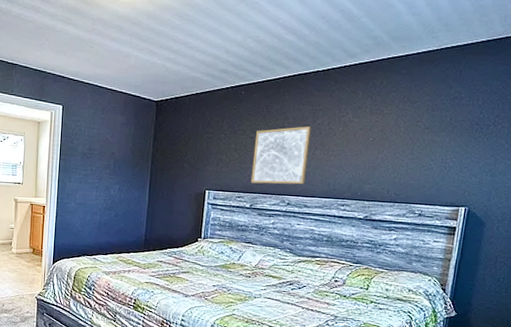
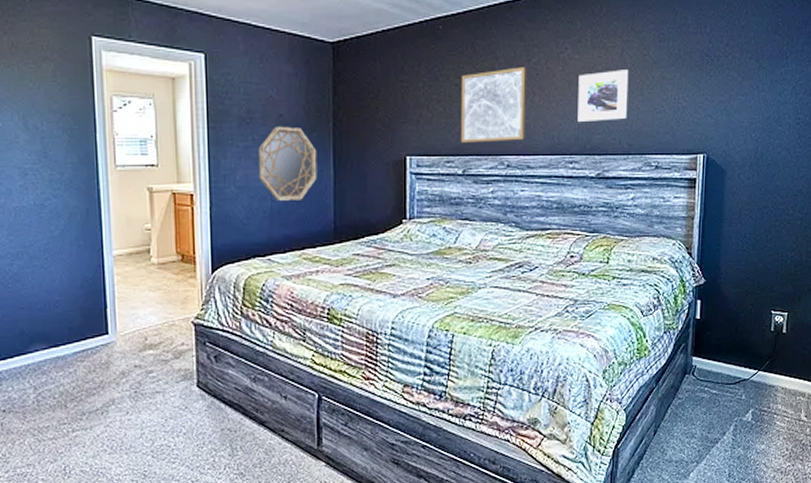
home mirror: none [93,161,137,217] -> present [258,126,317,202]
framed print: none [352,132,402,174] -> present [578,69,629,123]

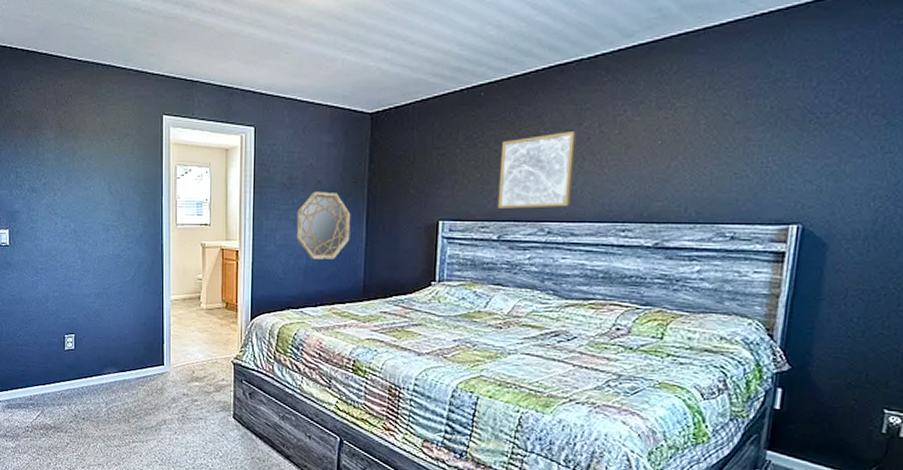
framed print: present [578,69,629,123] -> none [634,131,703,189]

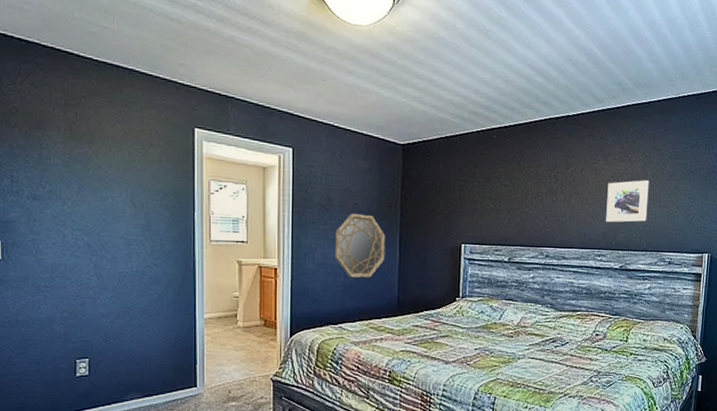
wall art: present [497,131,577,209] -> none [507,173,566,236]
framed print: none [634,131,703,189] -> present [606,180,649,223]

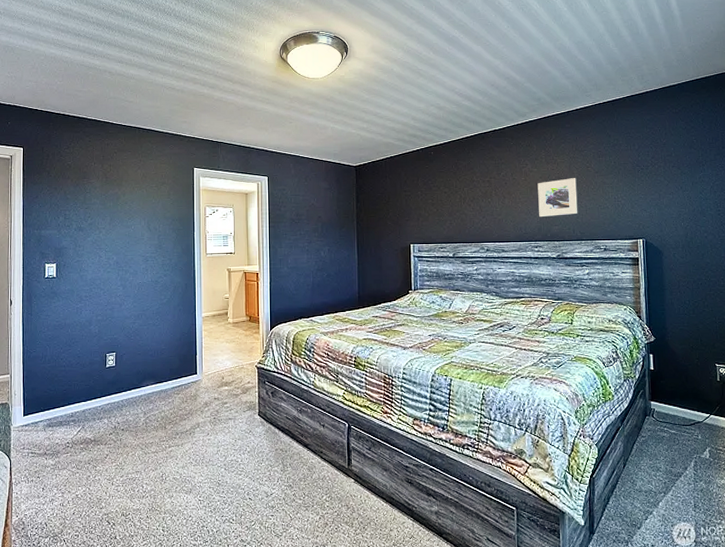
home mirror: present [335,213,386,278] -> none [304,224,346,278]

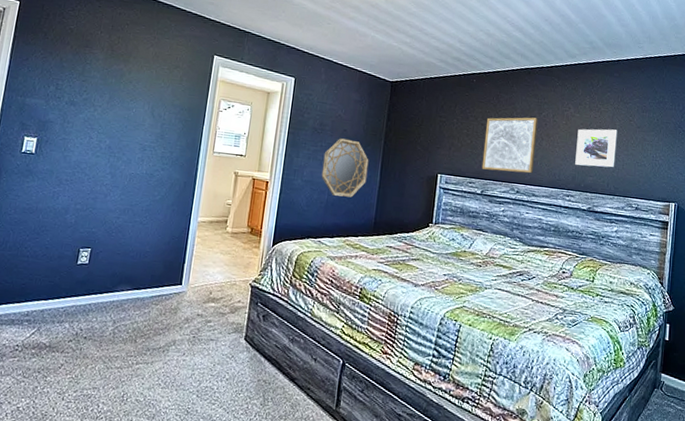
home mirror: none [304,224,346,278] -> present [321,138,369,198]
wall art: none [449,179,499,234] -> present [481,117,539,174]

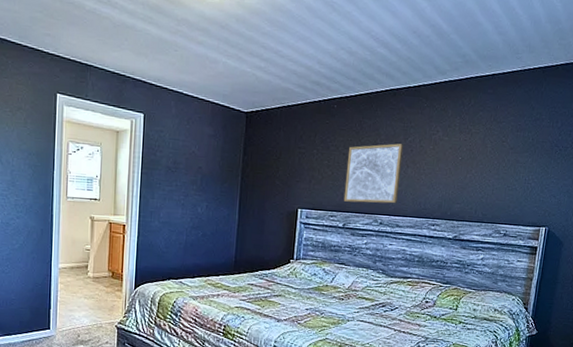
home mirror: present [321,138,369,198] -> none [178,176,227,237]
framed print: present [575,129,618,168] -> none [442,152,489,194]

